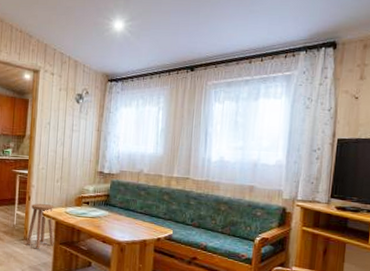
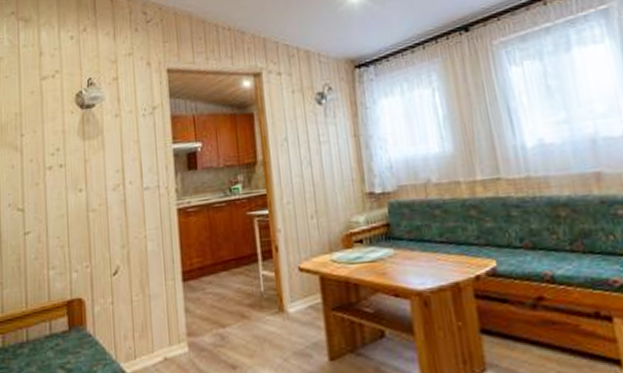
stool: present [26,203,54,249] -> none [281,253,324,324]

